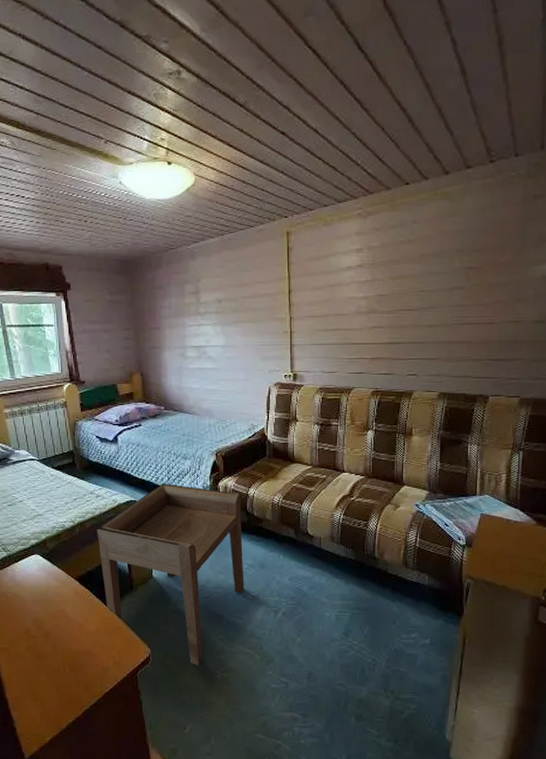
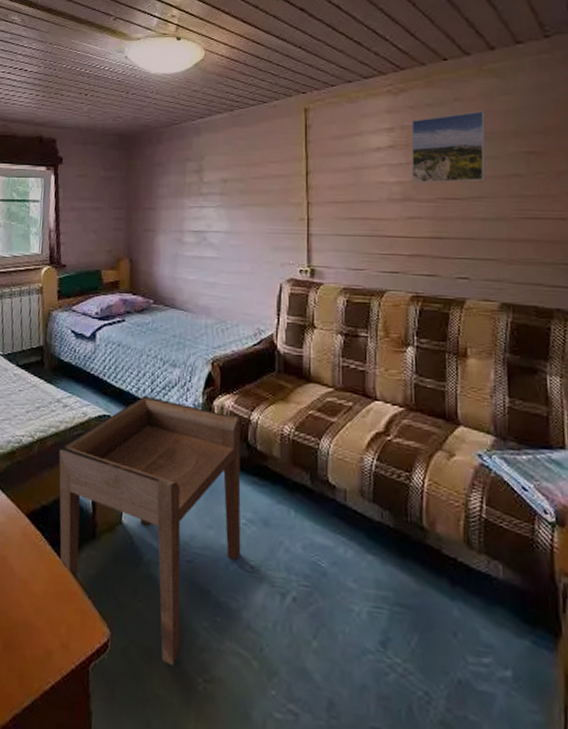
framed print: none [375,232,437,297] -> present [411,111,486,183]

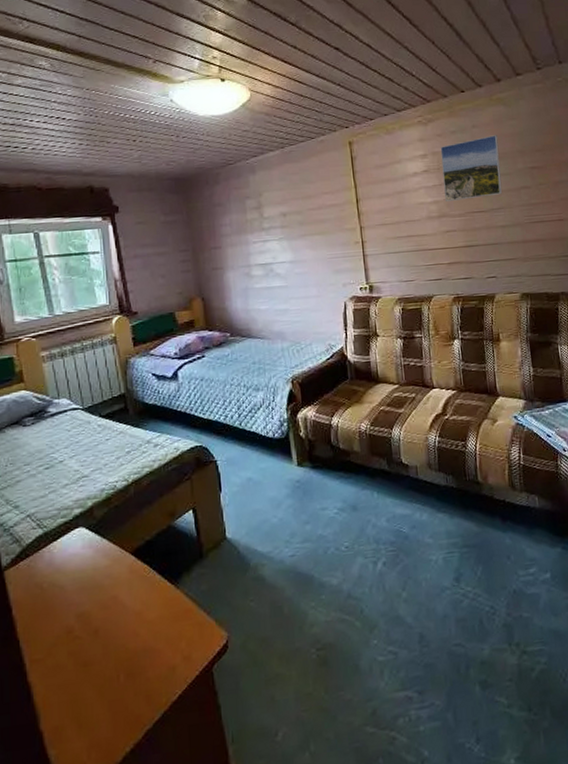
side table: present [59,395,241,667] -> none [156,421,336,647]

